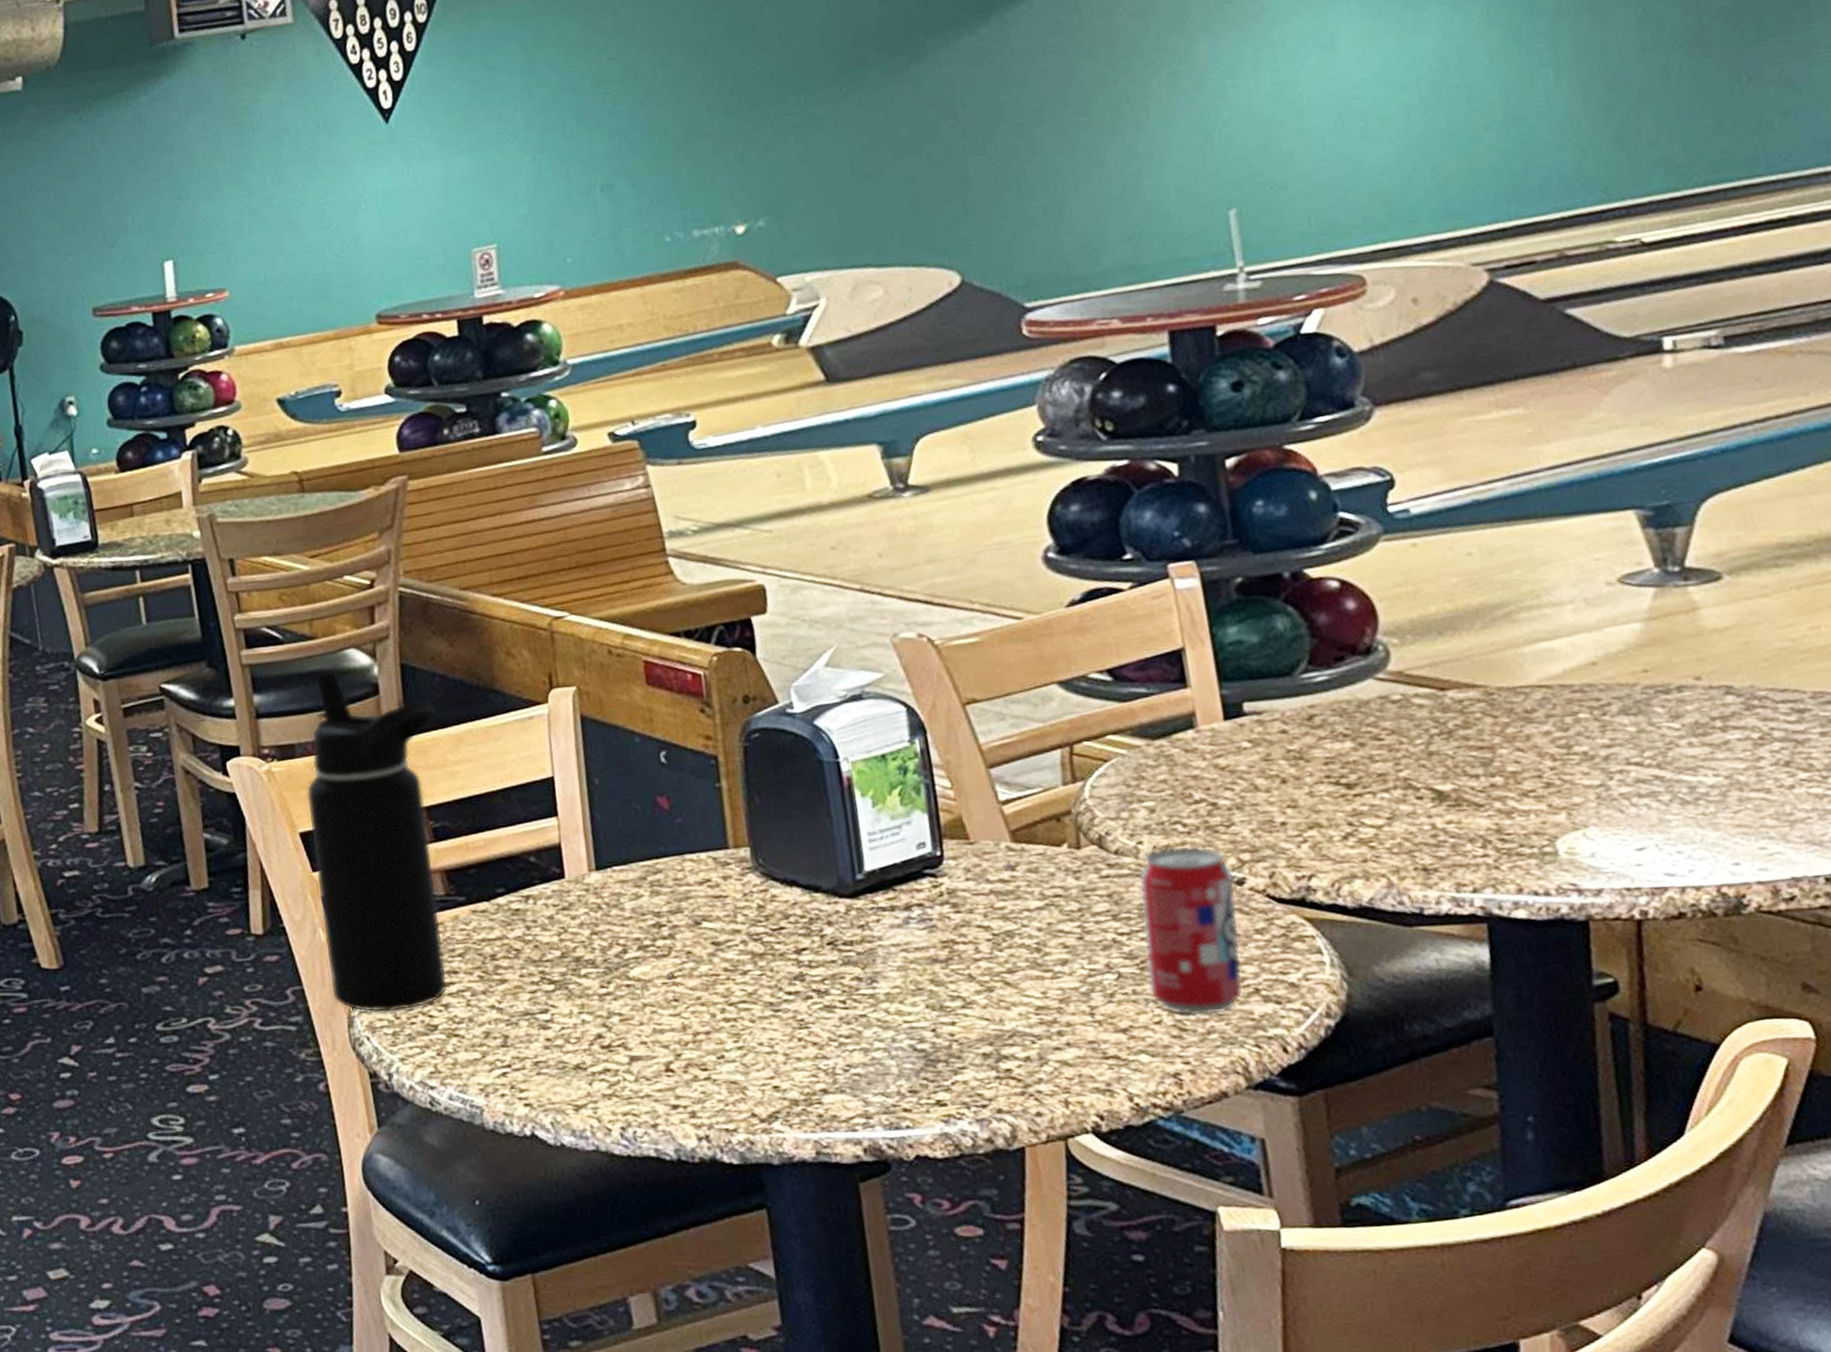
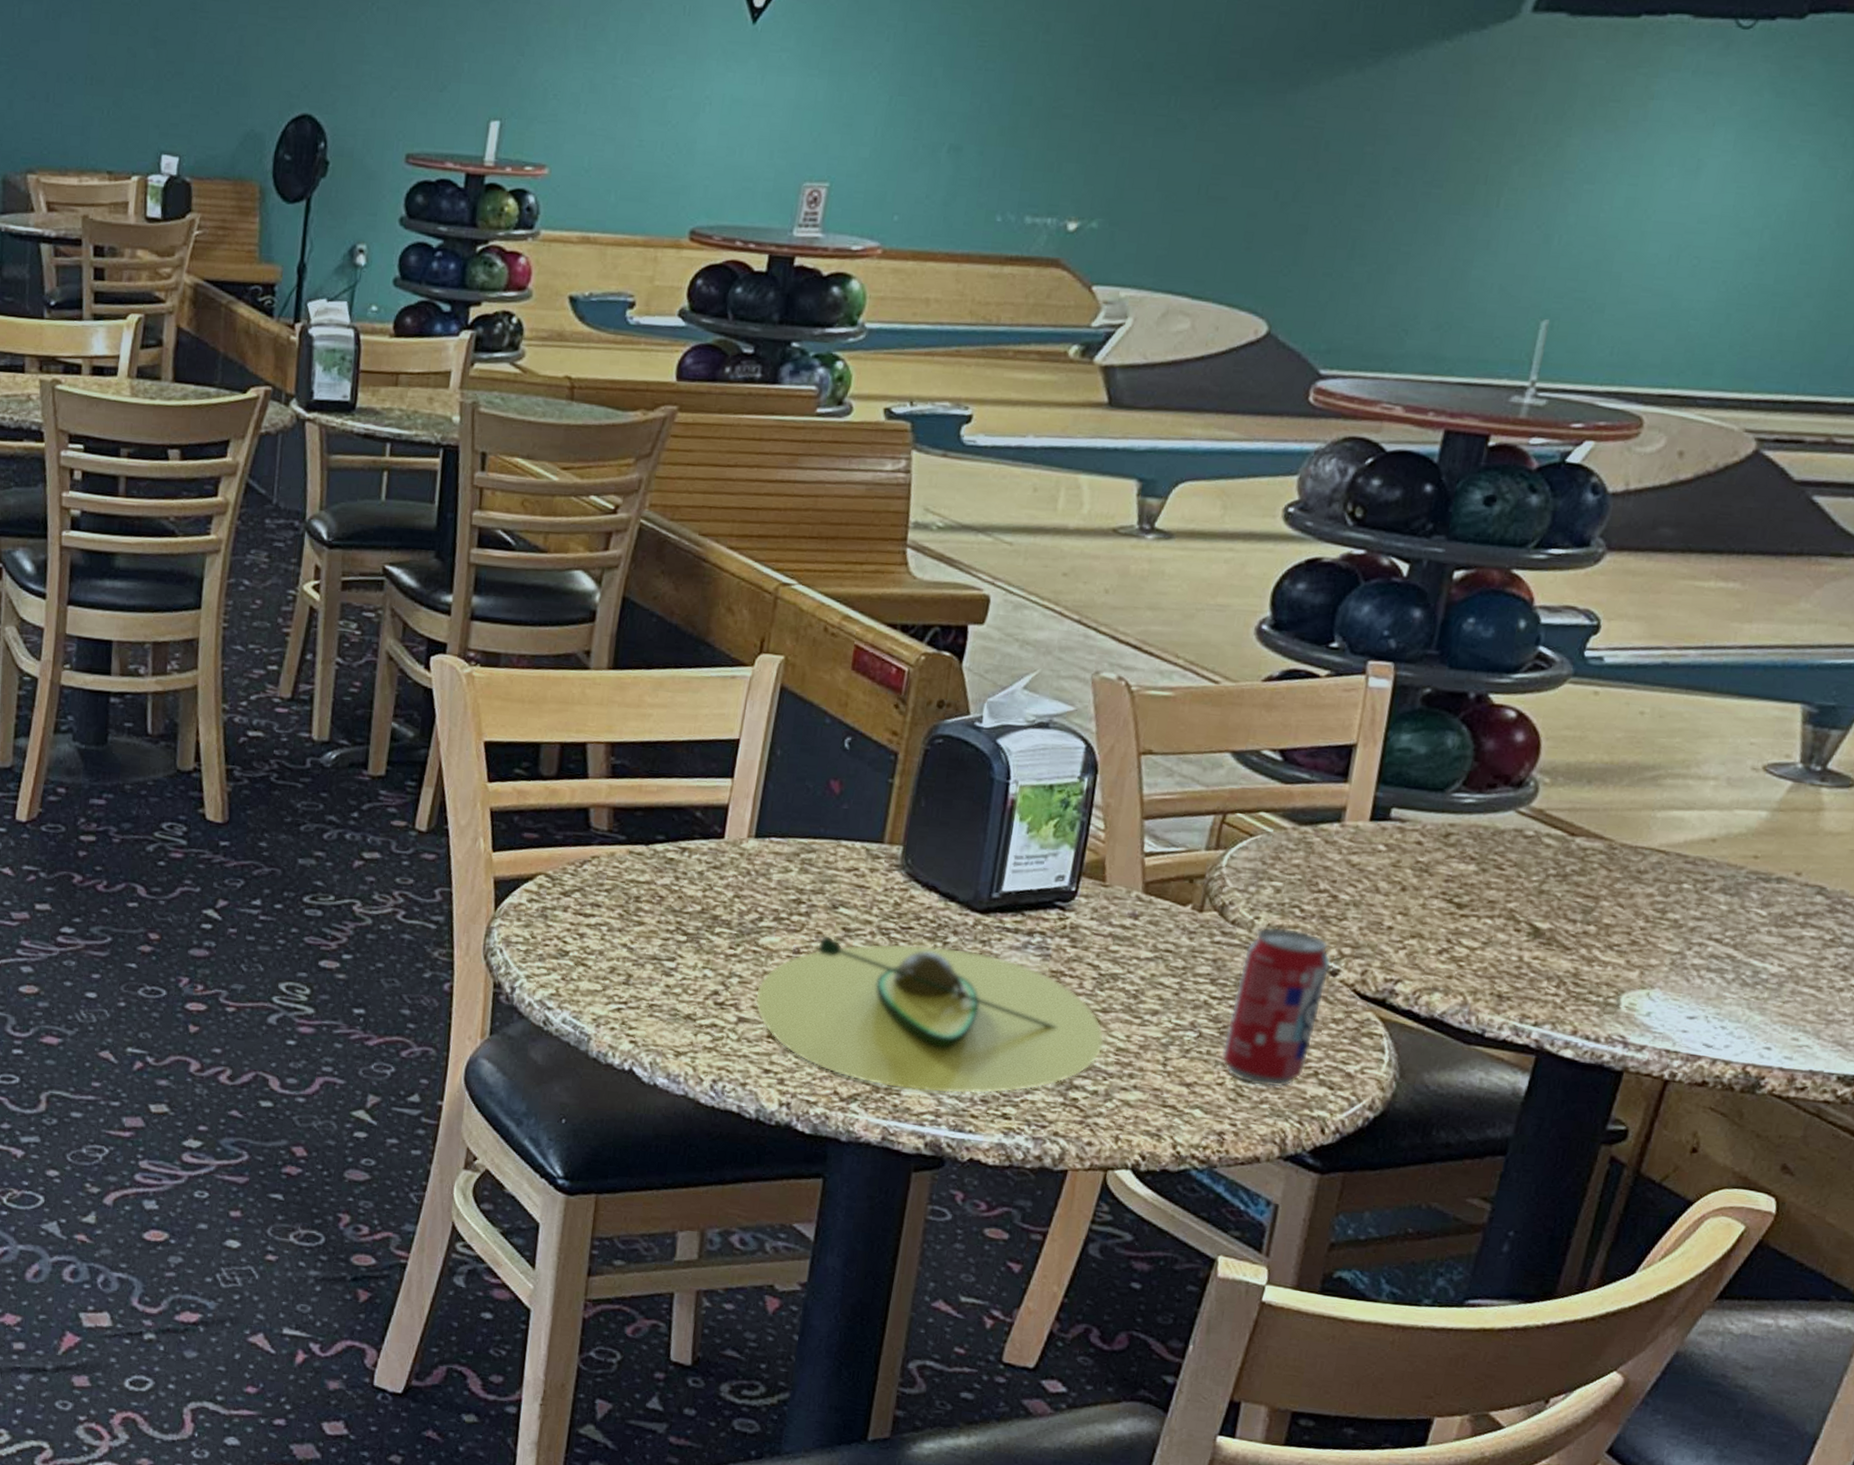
water bottle: present [306,671,448,1013] -> none [477,588,646,933]
avocado: none [640,937,1021,1098] -> present [755,936,1104,1094]

